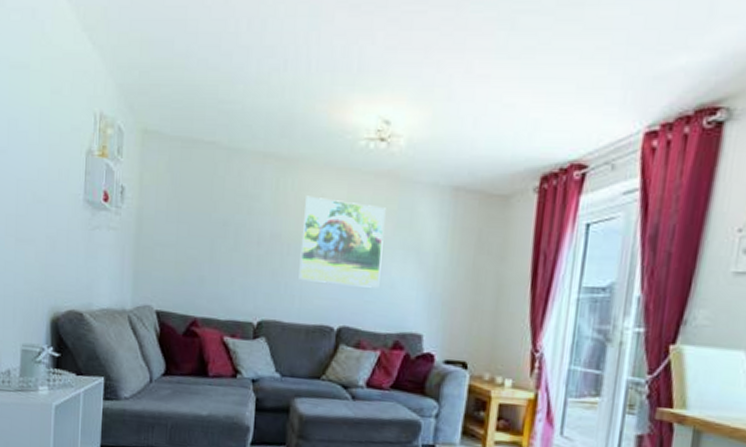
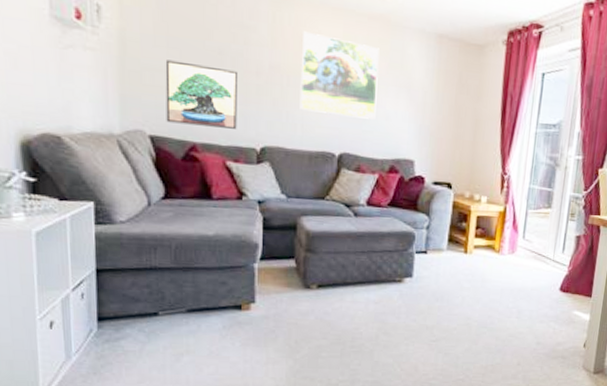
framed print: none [171,234,239,302] -> present [165,60,237,129]

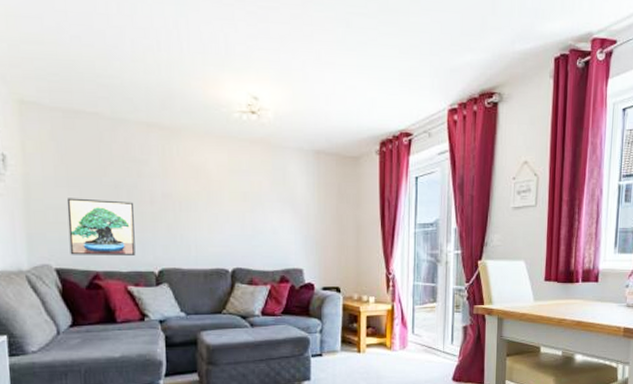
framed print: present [299,31,379,120] -> none [191,160,264,235]

